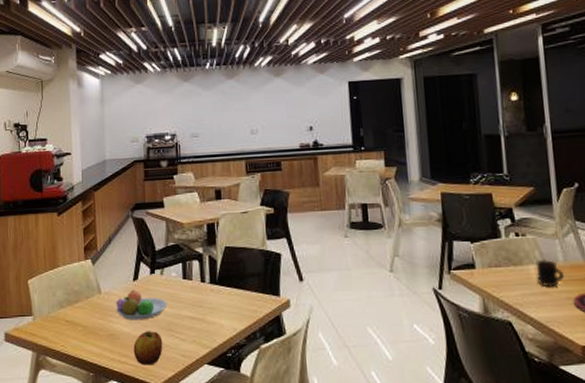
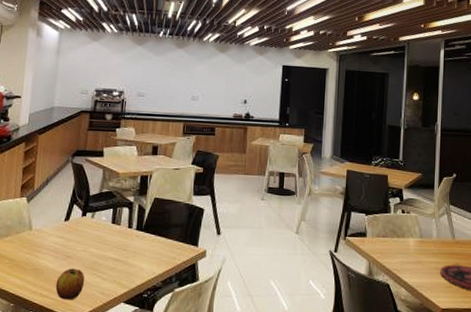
fruit bowl: present [116,289,168,320] -> none [44,229,95,258]
mug: present [535,259,564,288] -> none [414,234,435,258]

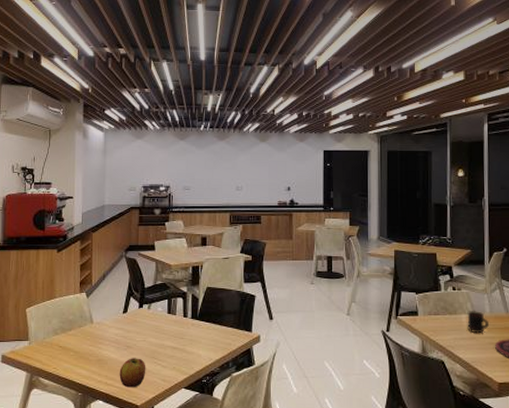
mug: none [414,234,435,258] -> present [467,310,489,334]

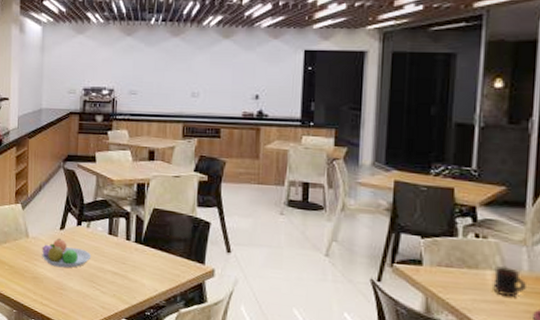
fruit bowl: none [106,321,153,348] -> present [42,237,92,268]
apple: present [119,358,146,388] -> none [55,279,84,312]

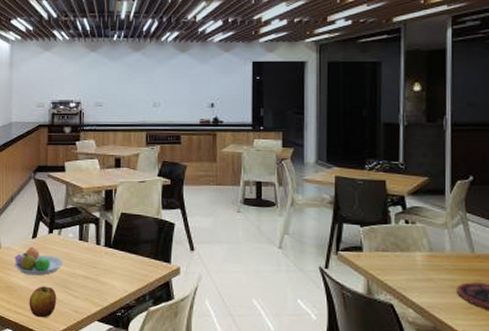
apple: none [55,279,84,312] -> present [29,286,57,318]
mug: present [493,265,526,298] -> none [422,247,449,275]

